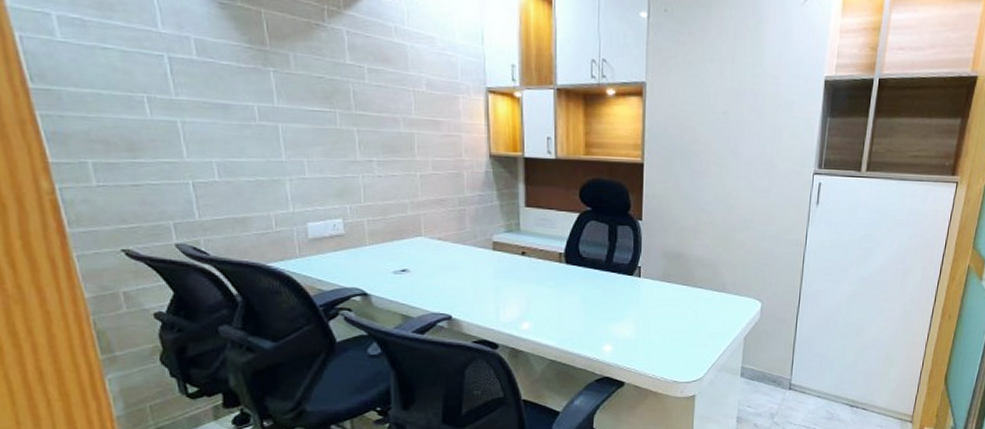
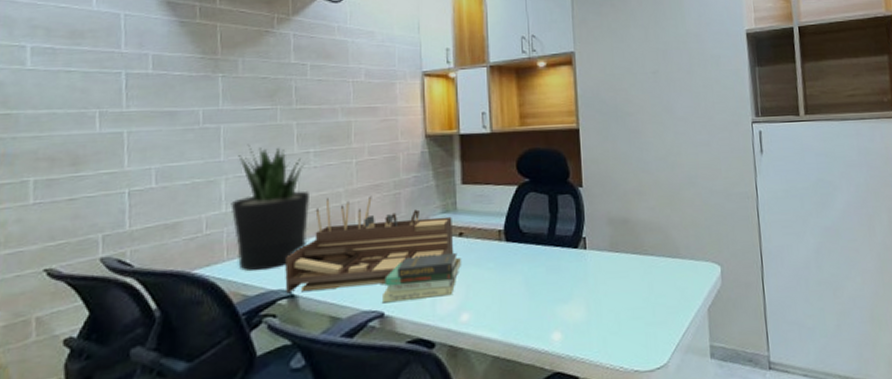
planter: none [297,146,377,268] -> present [230,144,311,270]
desk organizer: none [356,208,515,292] -> present [285,195,453,294]
books: none [450,270,524,308] -> present [383,253,462,303]

